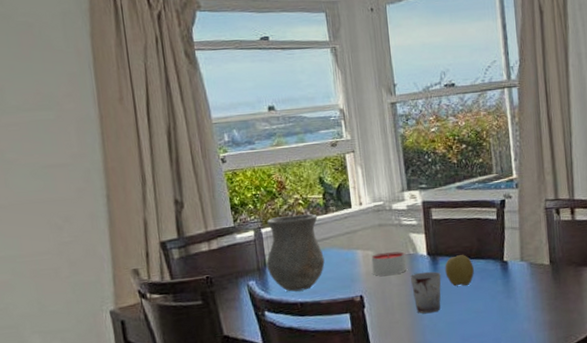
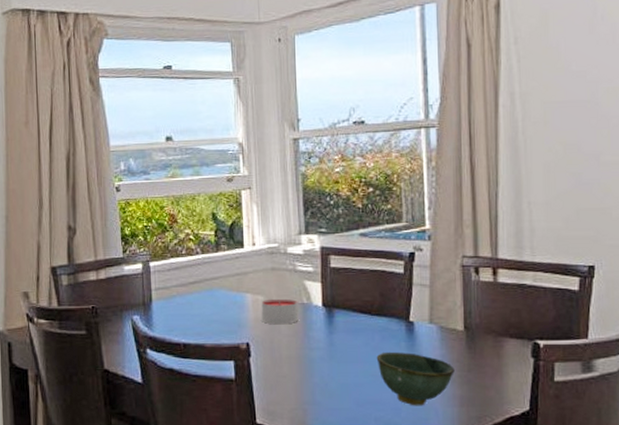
vase: present [266,214,325,292] -> none [152,251,212,331]
cup: present [410,271,441,314] -> none [301,324,337,371]
fruit: present [445,255,474,287] -> none [341,310,374,344]
bowl: none [477,288,544,335] -> present [376,353,455,406]

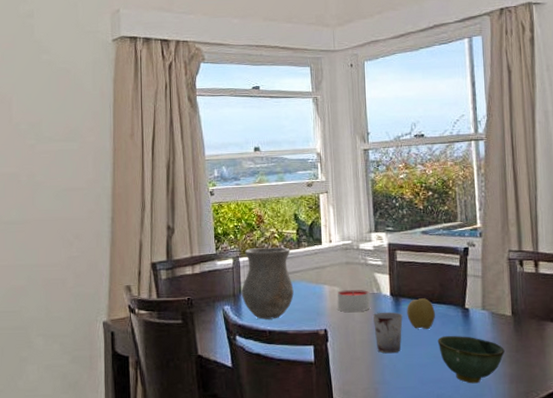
vase: none [152,251,212,331] -> present [241,247,294,319]
cup: none [301,324,337,371] -> present [372,312,403,354]
fruit: none [341,310,374,344] -> present [407,298,435,329]

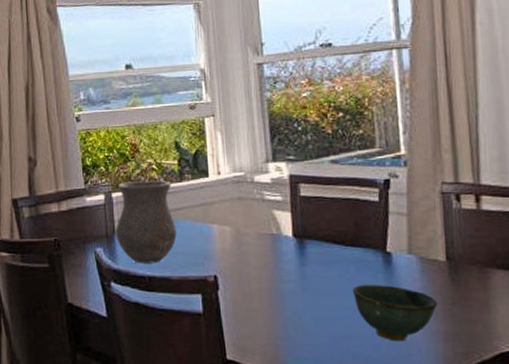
candle: present [337,289,370,312] -> none [228,229,268,255]
cup: present [372,312,403,354] -> none [271,256,309,305]
fruit: present [407,298,435,329] -> none [313,240,349,276]

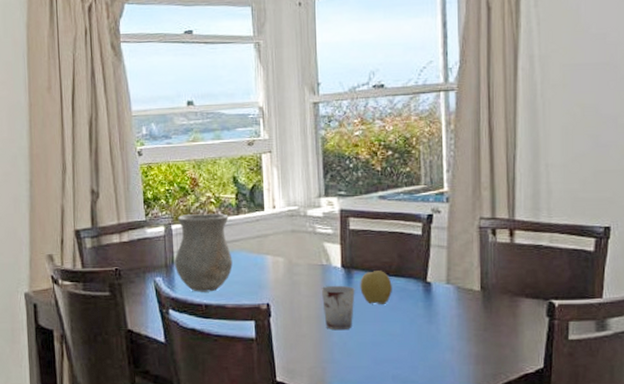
cup: none [271,256,309,305] -> present [321,285,355,331]
fruit: none [313,240,349,276] -> present [360,271,392,304]
bowl: present [352,285,437,342] -> none [394,312,471,364]

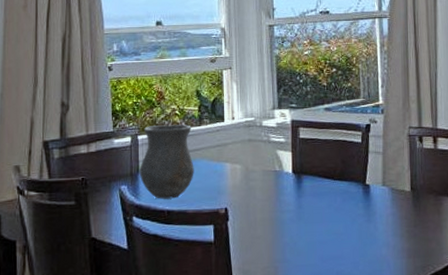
cup: present [321,285,355,331] -> none [274,189,304,232]
fruit: present [360,271,392,304] -> none [308,175,336,206]

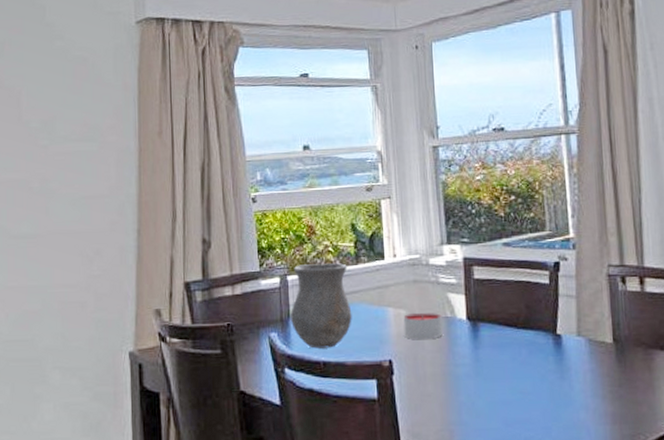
candle: none [239,166,272,190] -> present [403,312,443,339]

